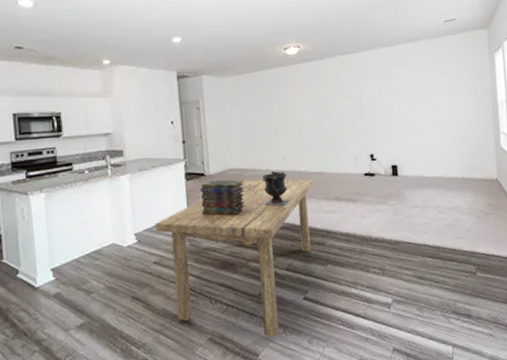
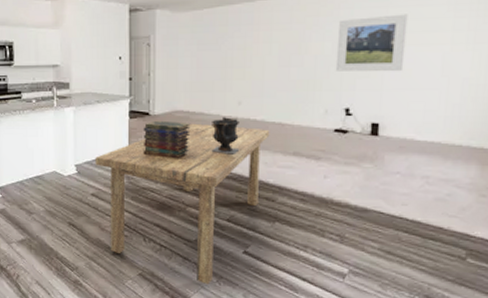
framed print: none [356,73,409,123] -> present [335,14,408,72]

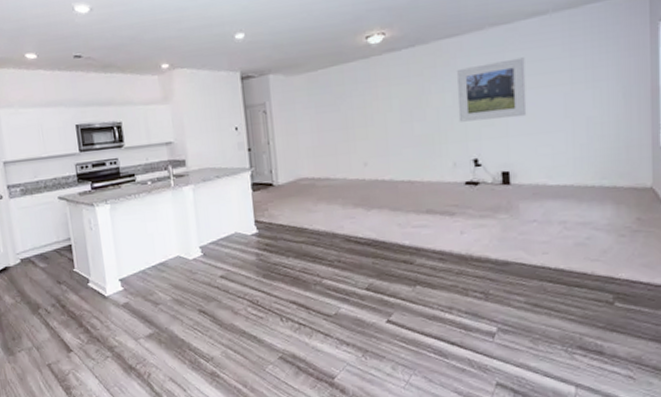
dining table: present [95,123,270,285] -> none [220,188,400,361]
book stack: present [143,120,191,159] -> none [267,190,318,230]
decorative urn: present [211,117,240,155] -> none [339,180,371,220]

